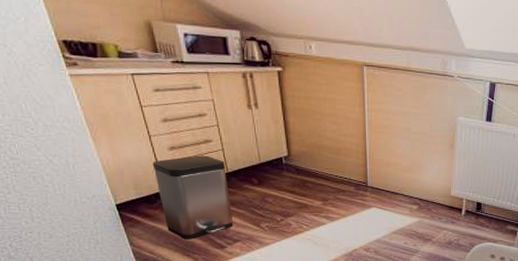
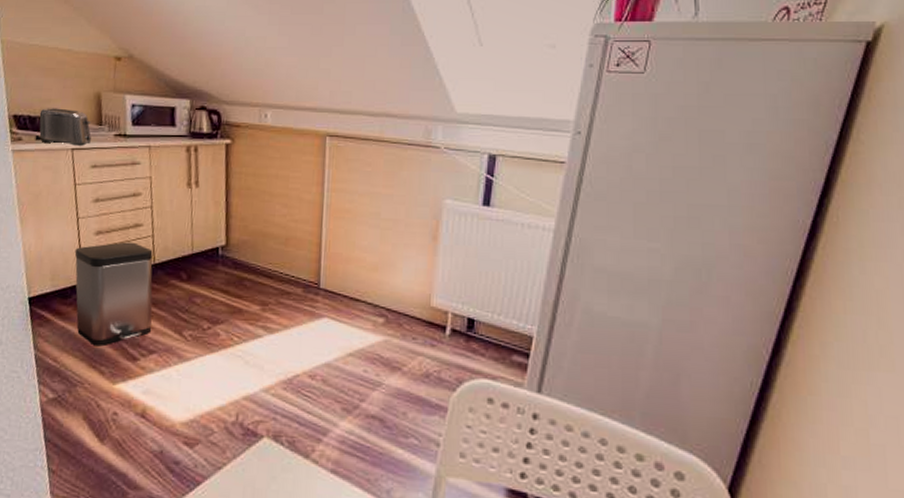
toaster: none [91,34,150,72] -> present [35,108,92,147]

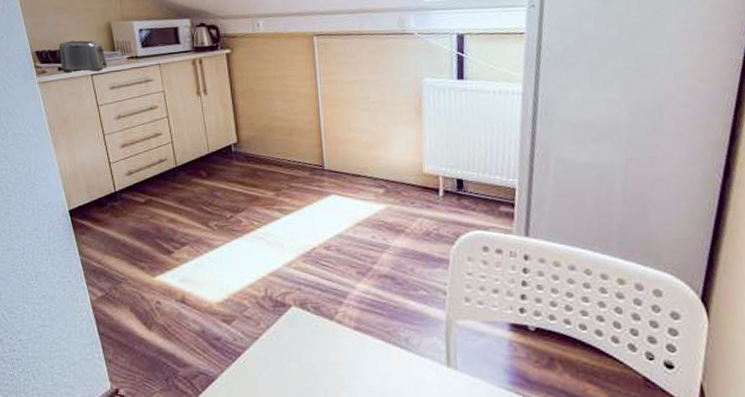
pedal bin: present [74,242,153,346] -> none [105,150,181,246]

